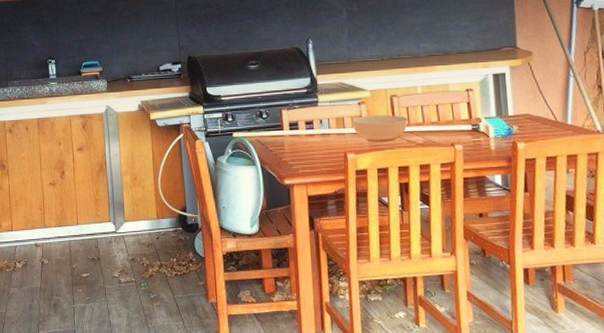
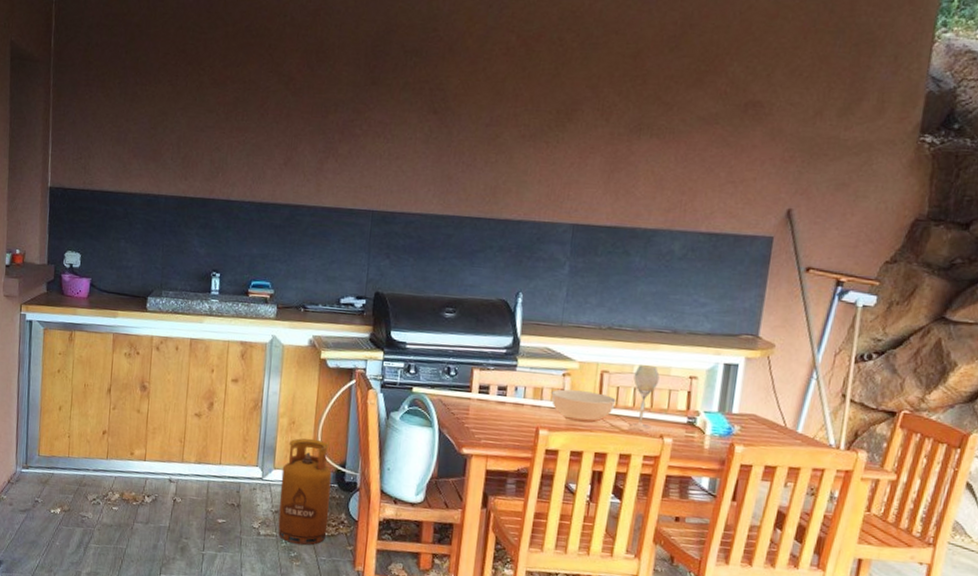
gas cylinder: none [132,190,179,286] -> present [278,438,332,545]
wineglass: none [419,85,442,142] -> present [629,365,660,431]

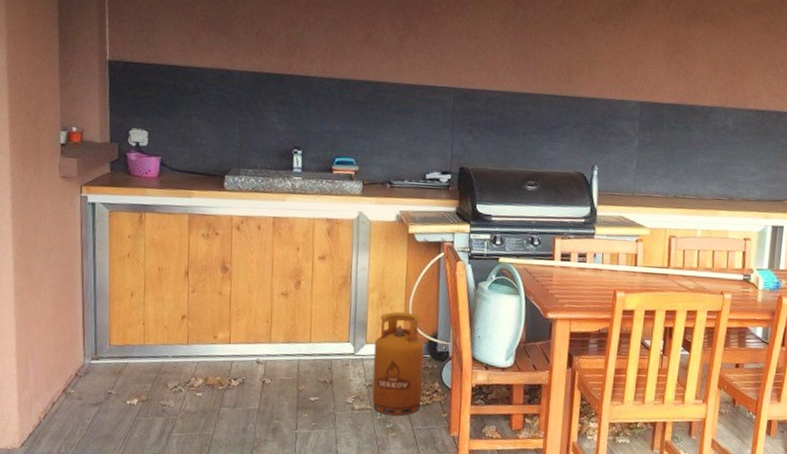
bowl: present [551,389,616,423] -> none [626,254,683,284]
wineglass: present [629,365,660,431] -> none [695,229,719,288]

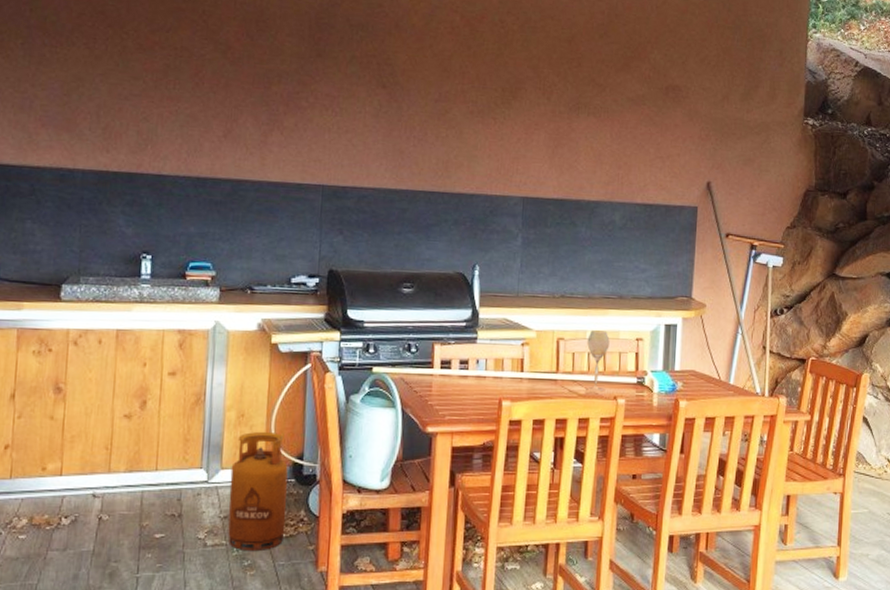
wineglass: none [695,229,719,288] -> present [586,330,610,393]

